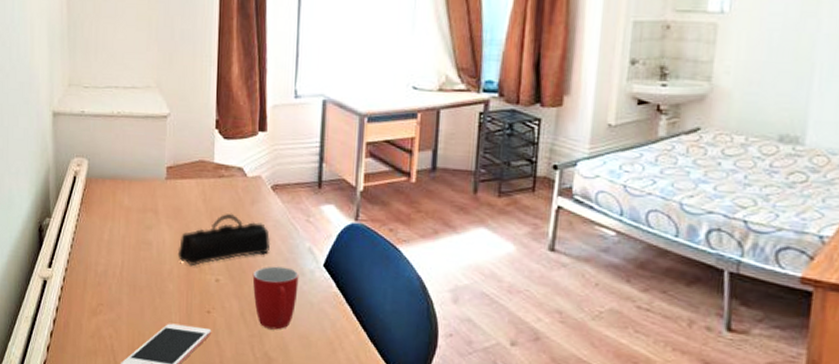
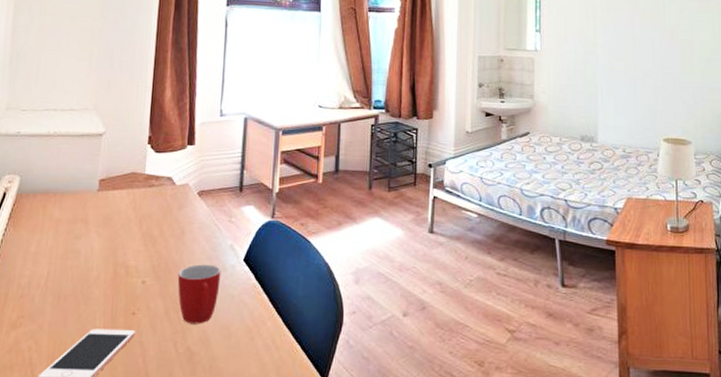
pencil case: present [177,213,271,267] -> none [105,218,196,271]

